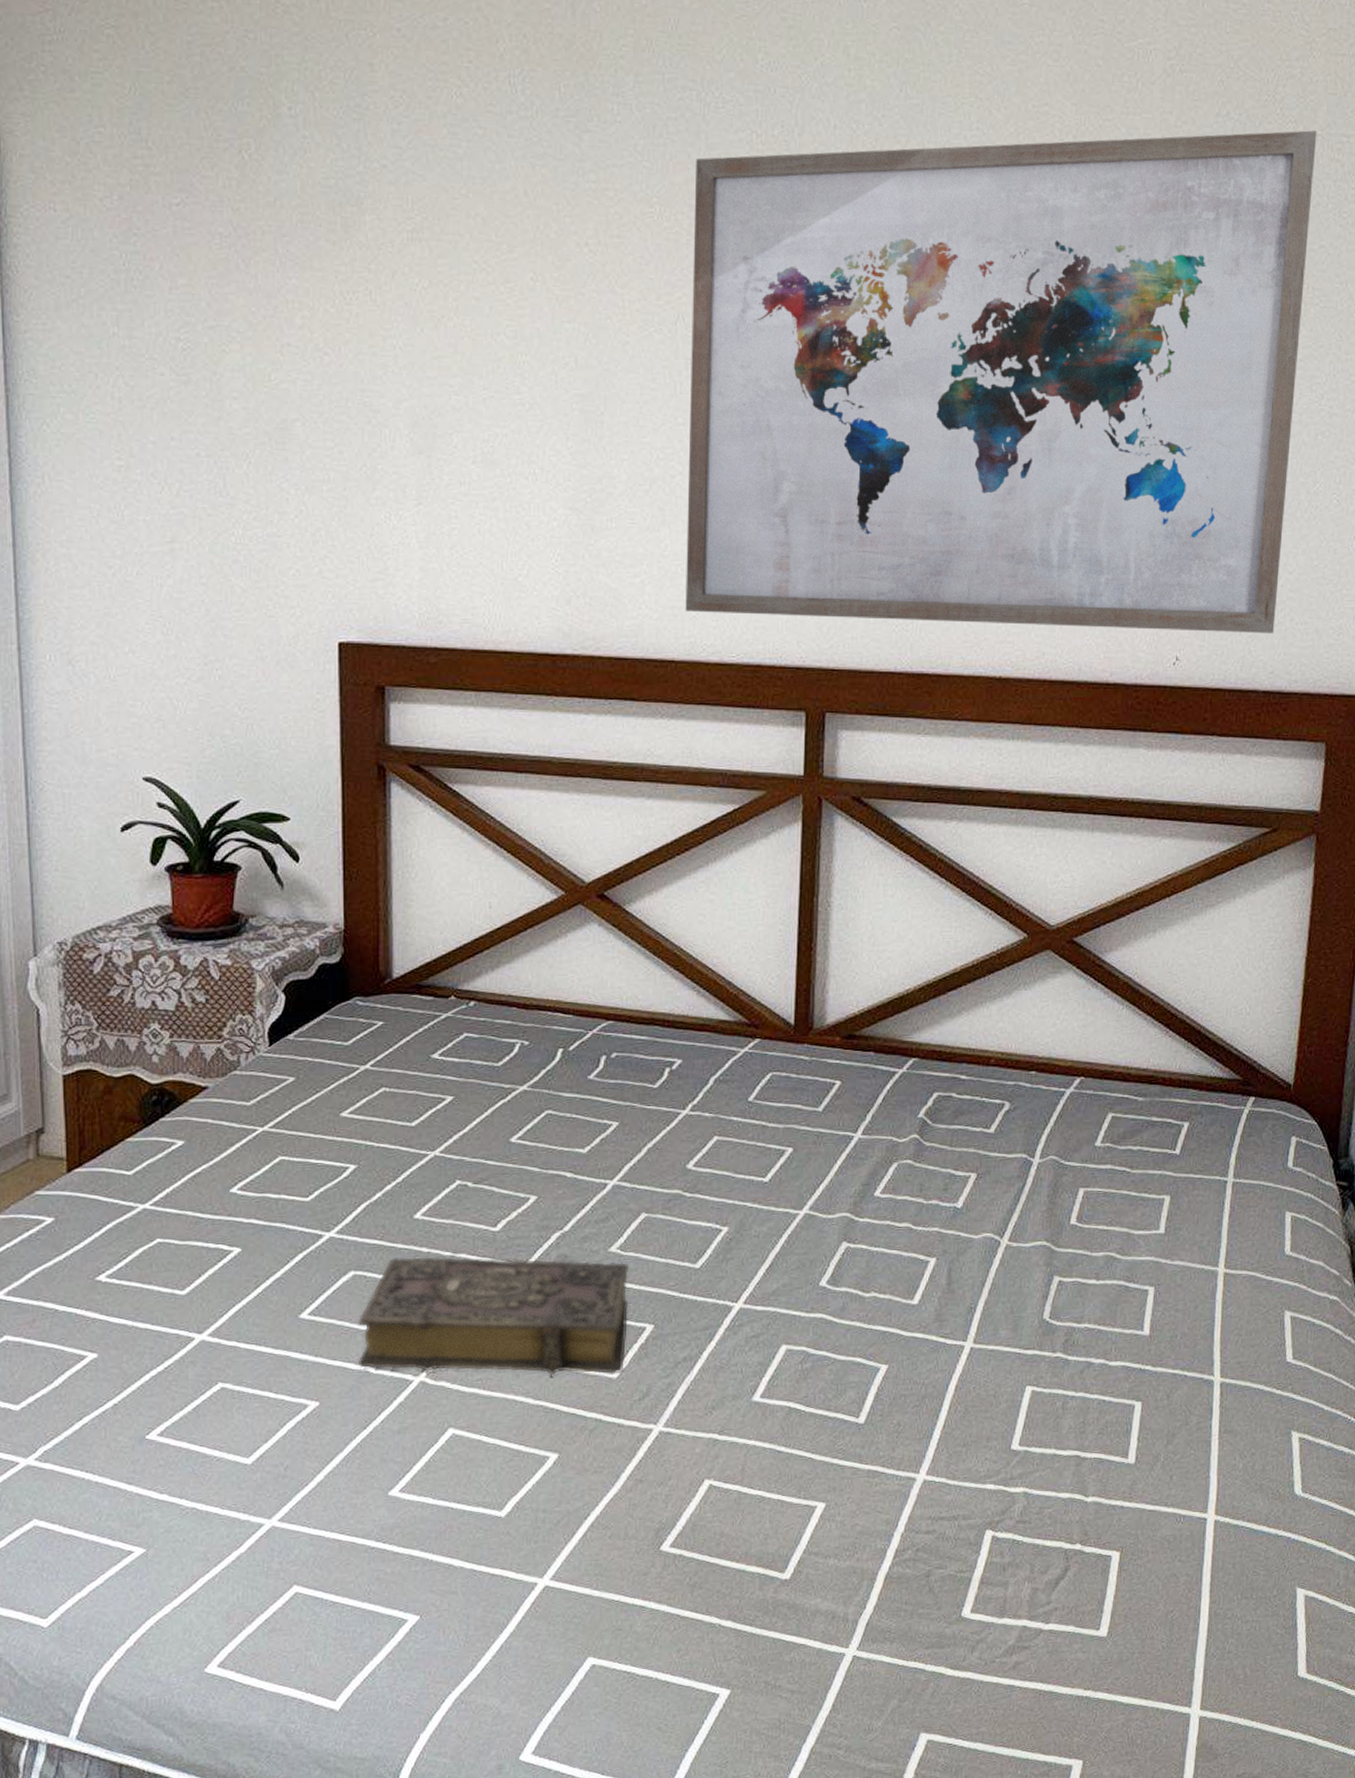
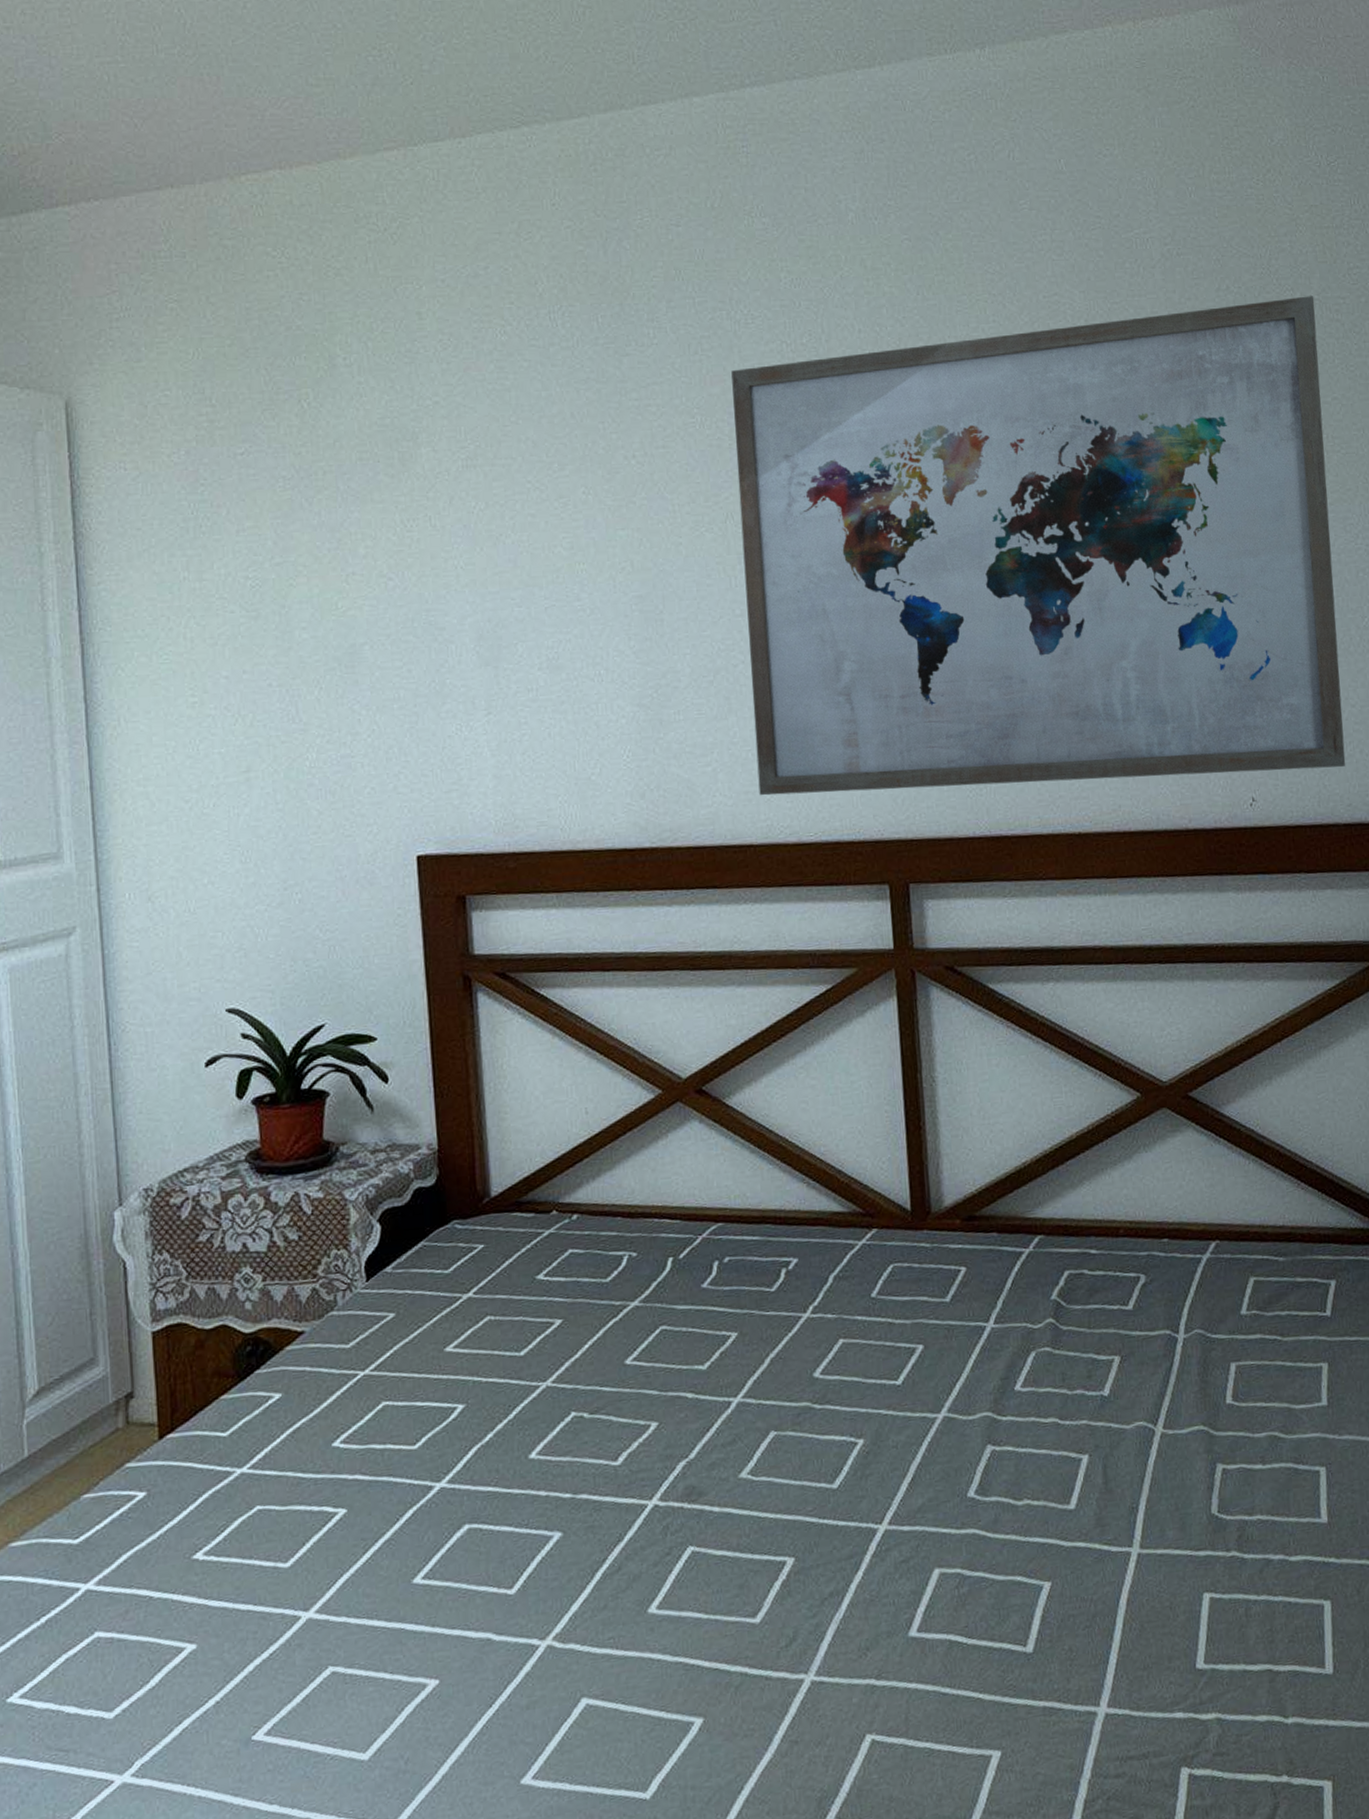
book: present [357,1257,628,1376] -> none [476,1489,767,1636]

